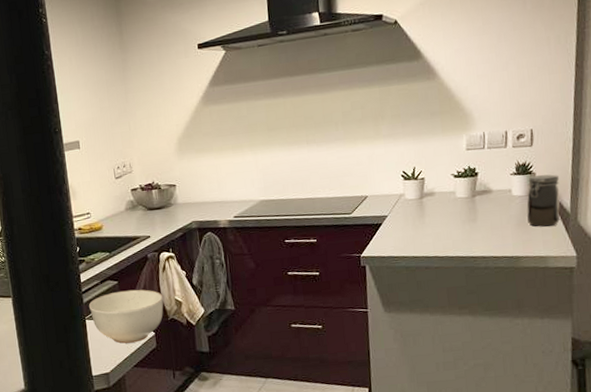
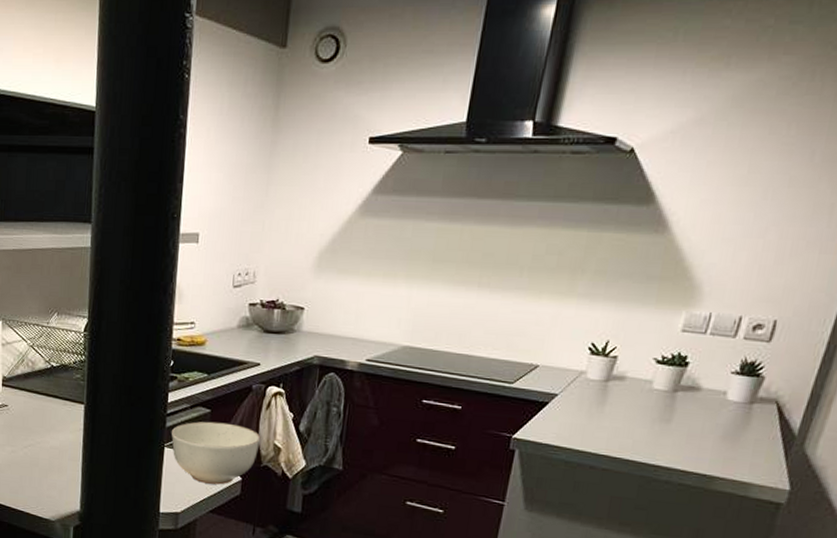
jar: present [527,174,560,227] -> none [737,379,796,447]

